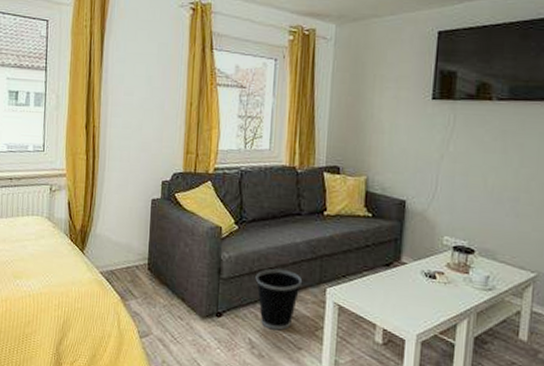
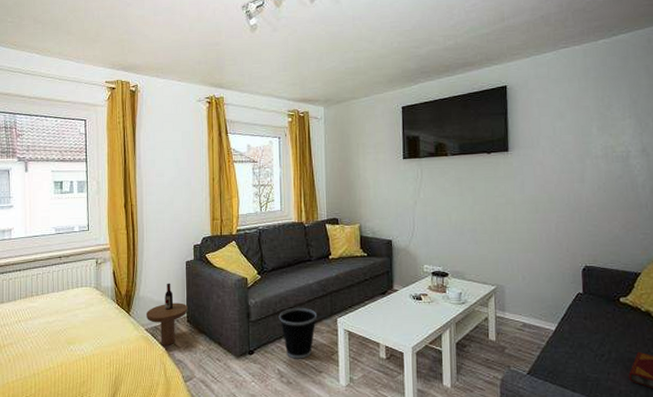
side table: none [101,222,150,294] -> present [145,283,188,345]

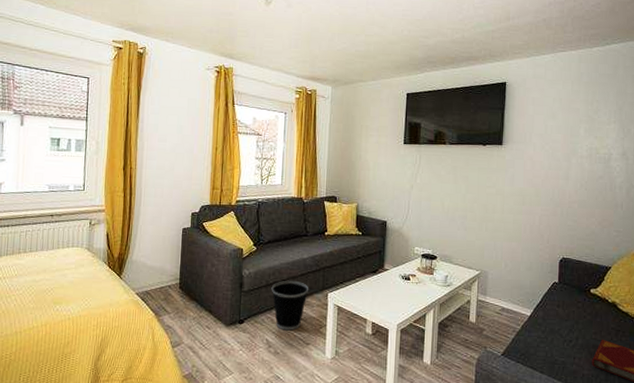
side table: present [145,283,188,345] -> none [137,248,181,311]

